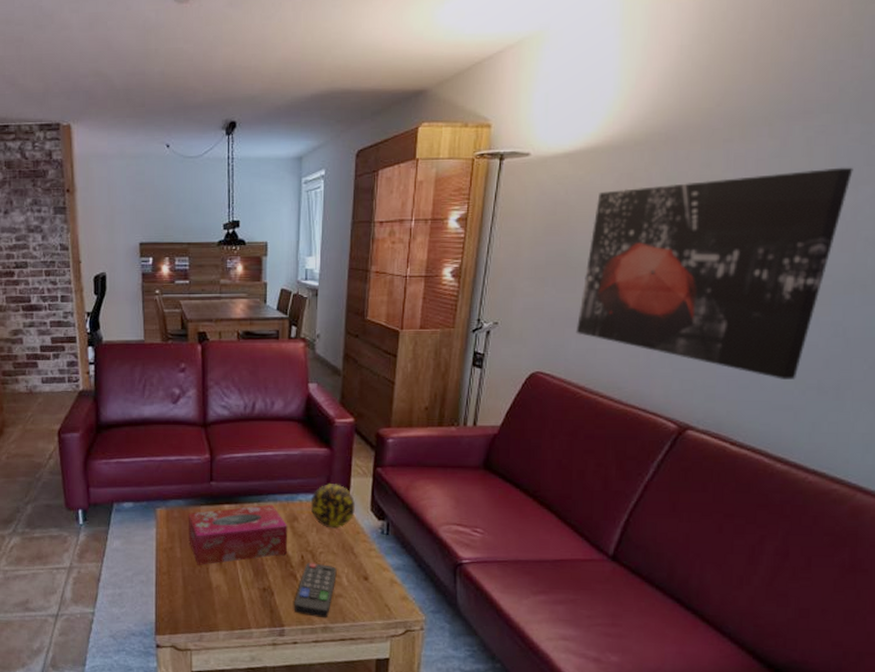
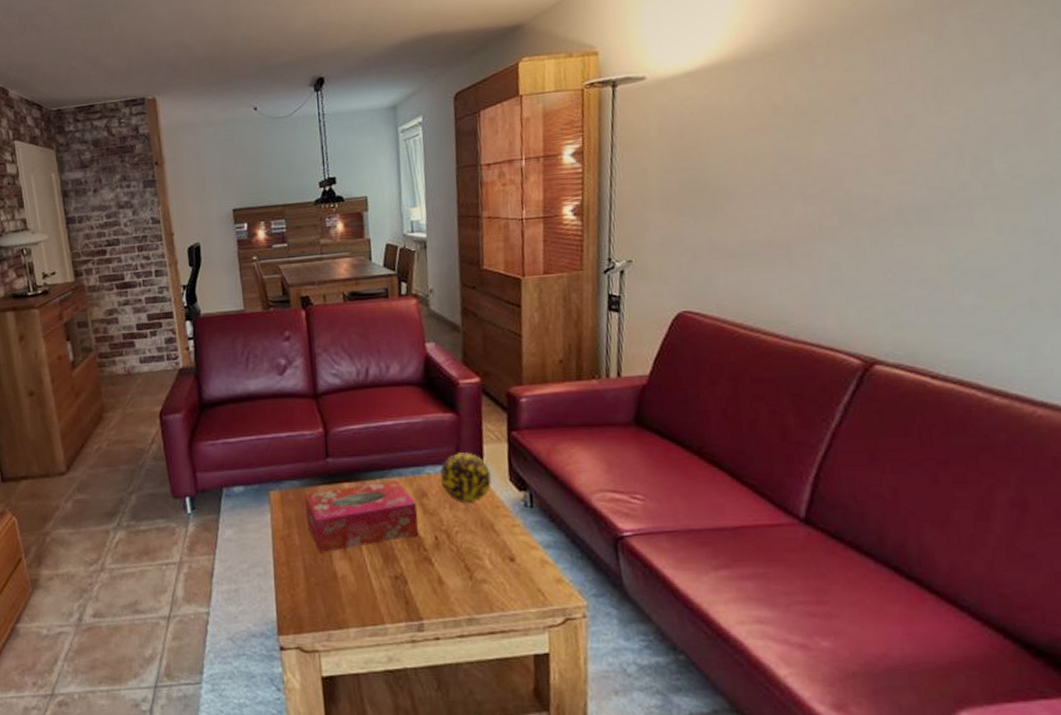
remote control: present [293,563,337,619] -> none [431,544,478,609]
wall art: present [576,167,853,380] -> none [723,54,1029,299]

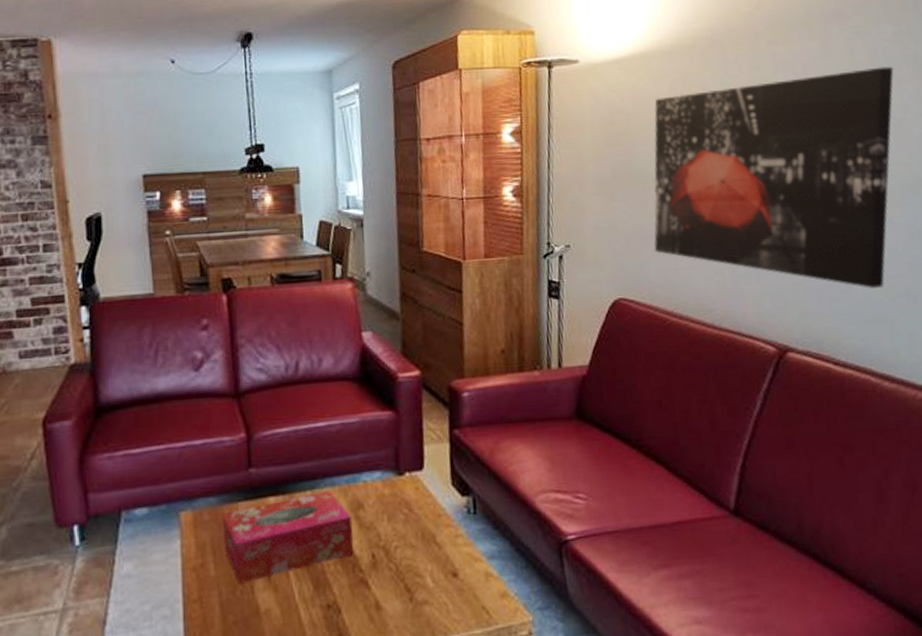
decorative ball: present [439,452,493,504] -> none [377,455,434,514]
wall art: none [723,54,1029,299] -> present [653,66,894,288]

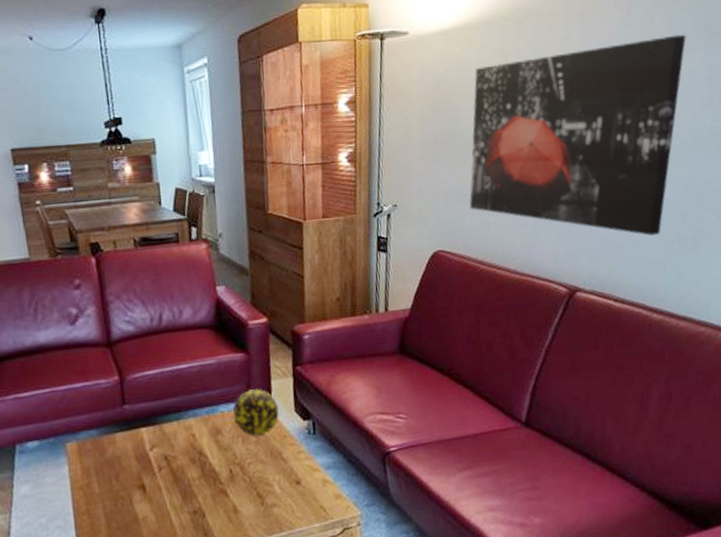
tissue box: present [221,490,354,584] -> none [102,420,214,498]
decorative ball: none [377,455,434,514] -> present [232,388,280,437]

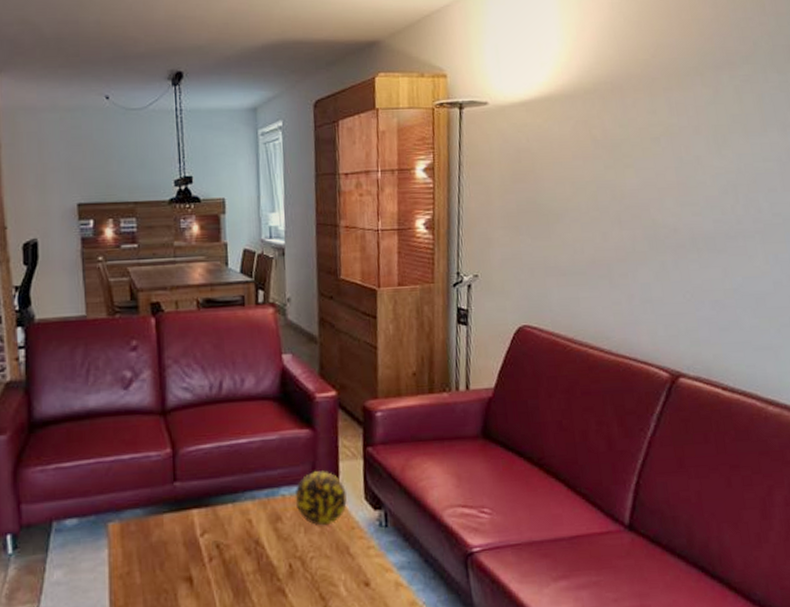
wall art: present [469,34,686,236] -> none [556,112,780,319]

